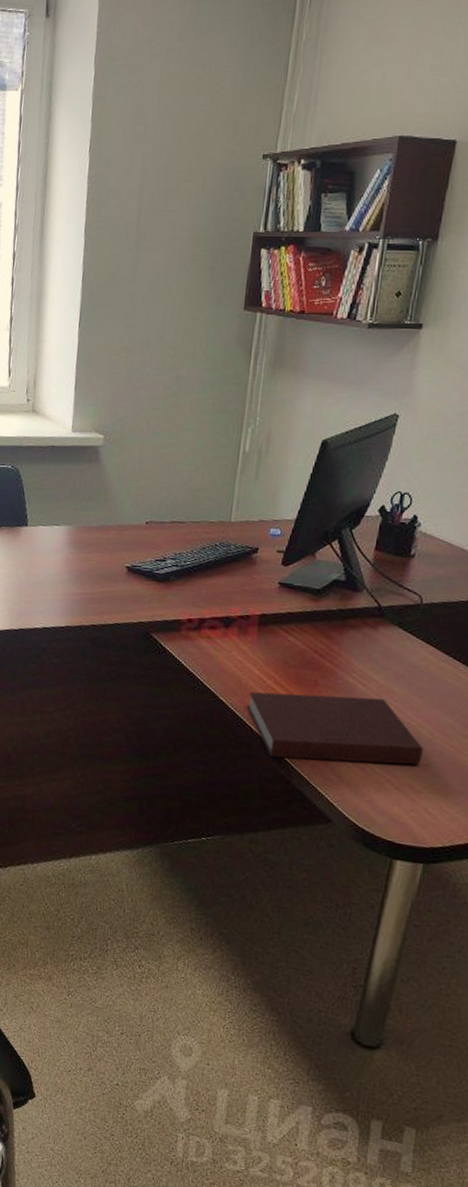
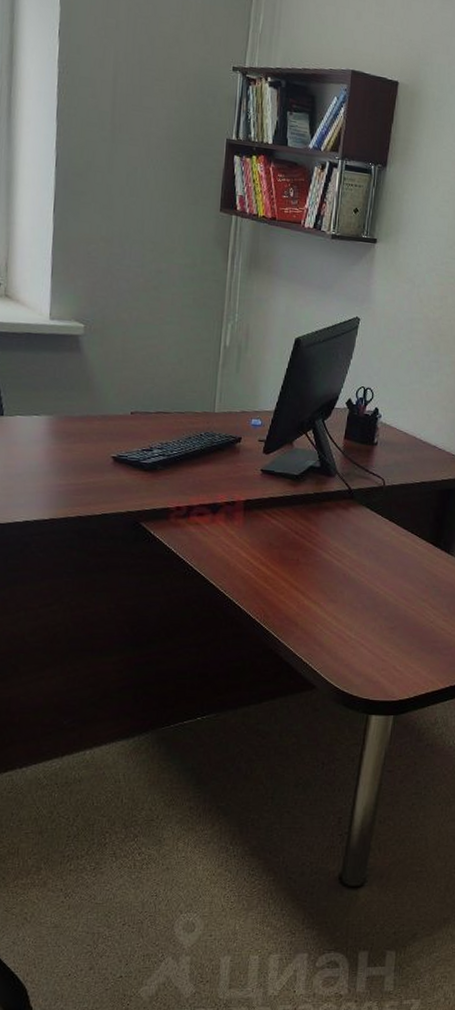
notebook: present [246,691,423,766] -> none [235,571,390,634]

